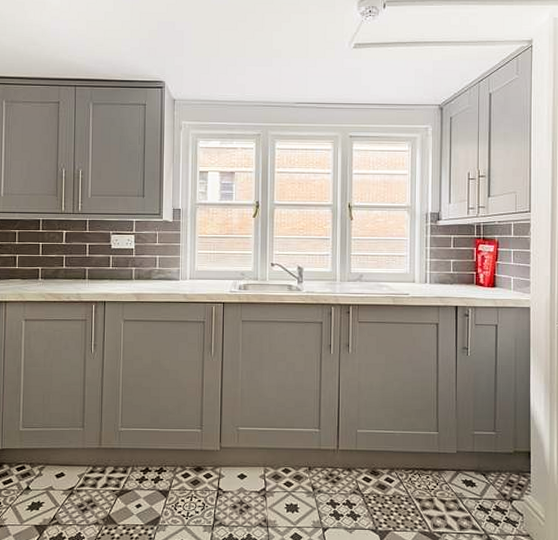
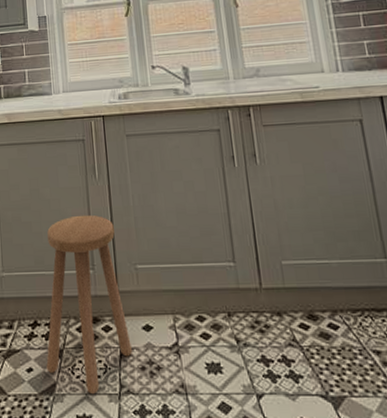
stool: none [153,384,227,525] -> present [46,214,132,394]

